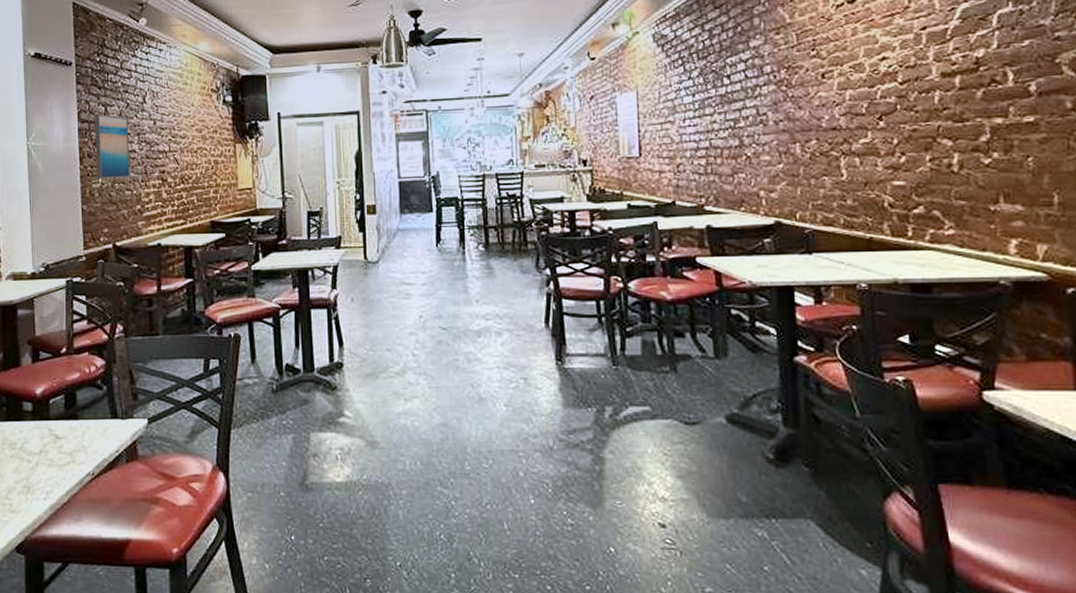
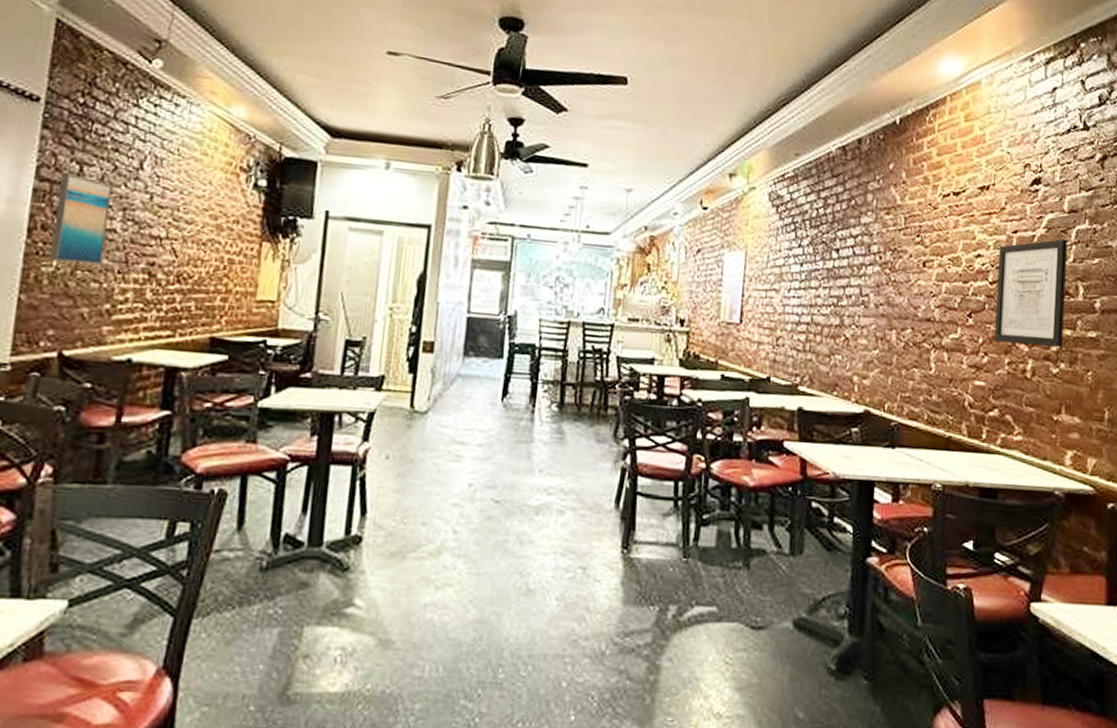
wall art: none [907,26,993,141] -> present [994,238,1067,347]

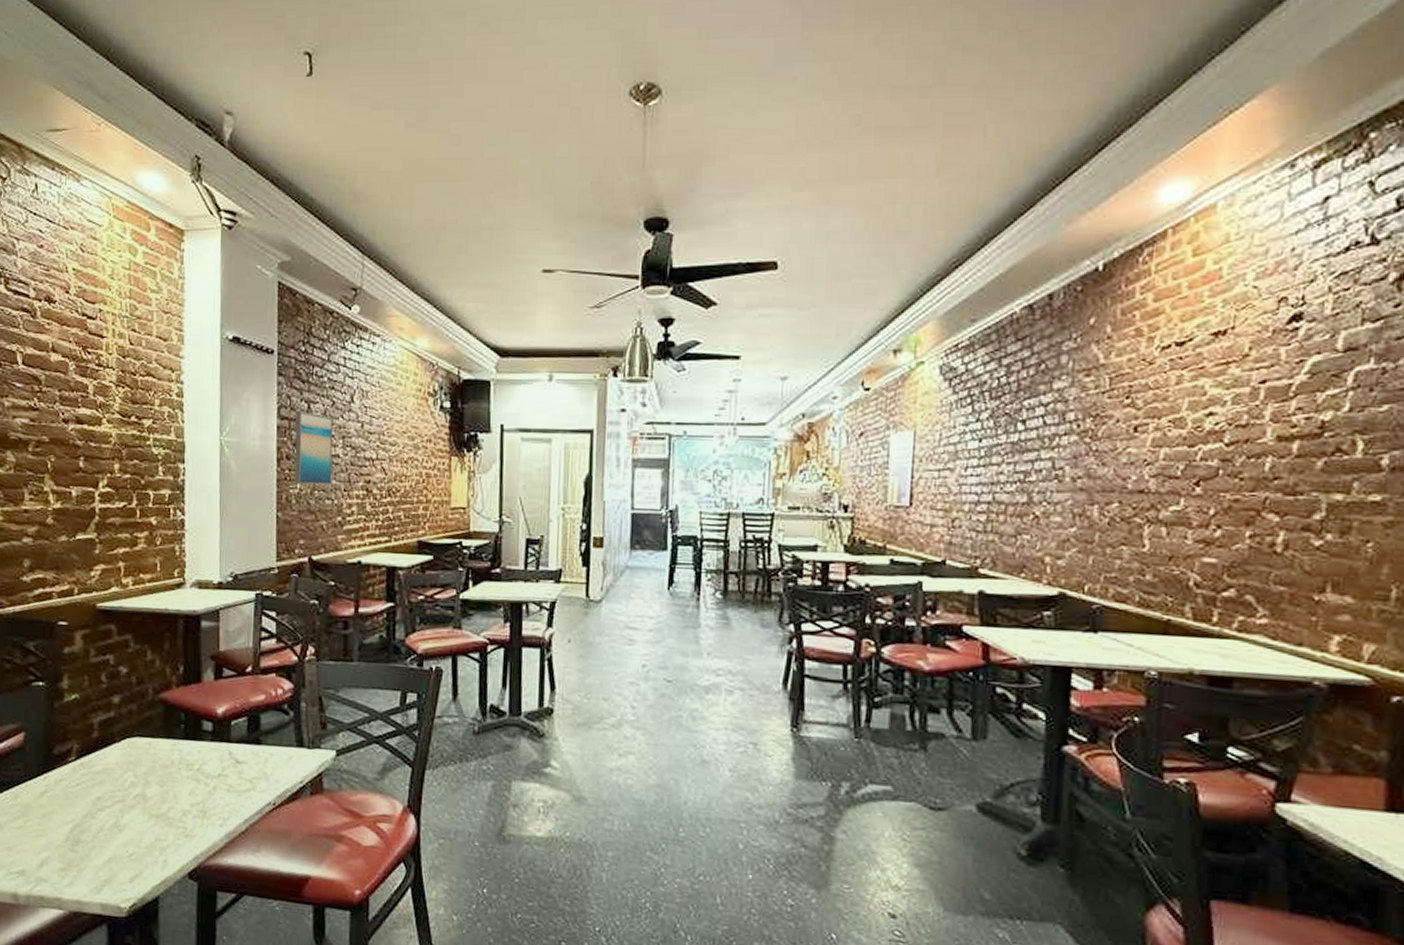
wall art: present [994,238,1067,347] -> none [1231,384,1341,516]

